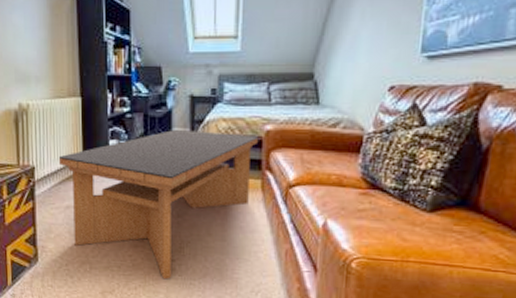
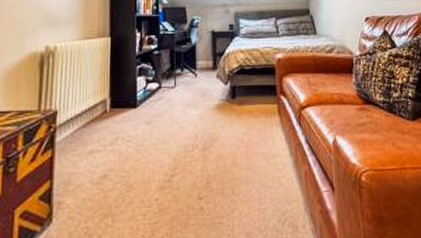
coffee table: present [58,129,259,280] -> none [83,62,272,222]

